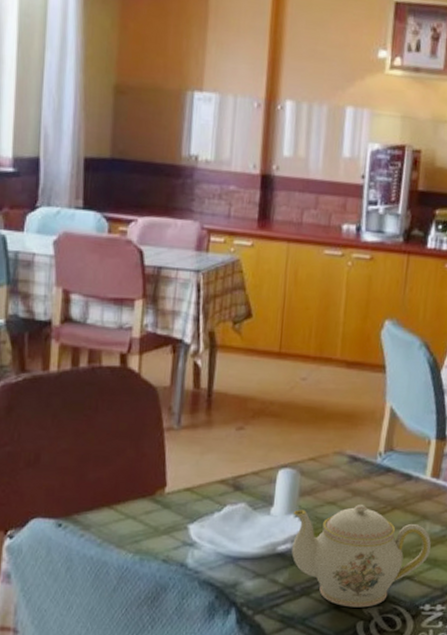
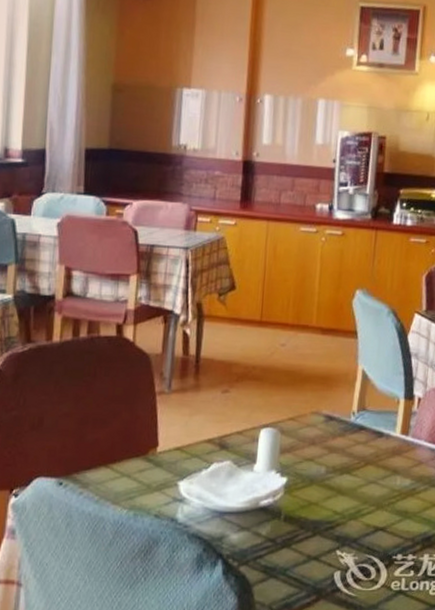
teapot: present [292,505,431,608] -> none [273,461,402,558]

